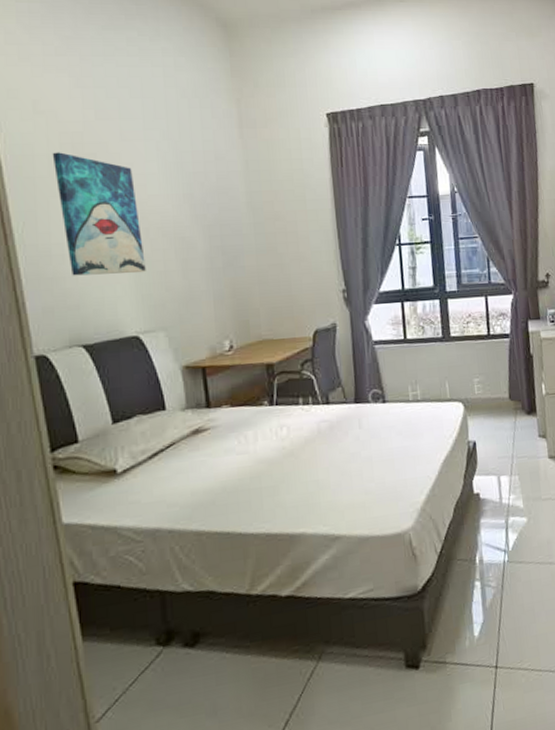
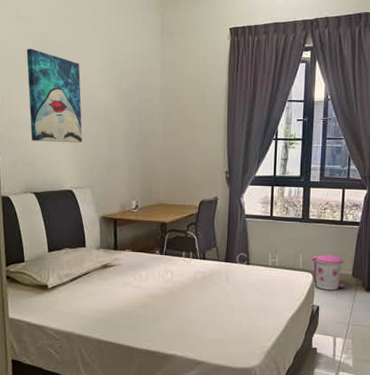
trash can: none [459,377,501,421] -> present [311,254,344,290]

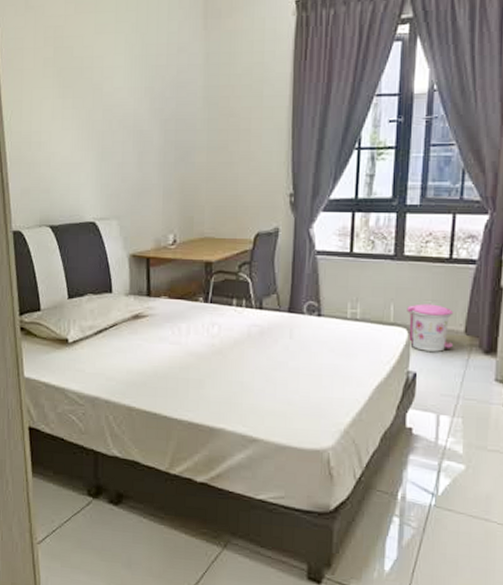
wall art: present [26,48,83,144] -> none [37,46,107,163]

